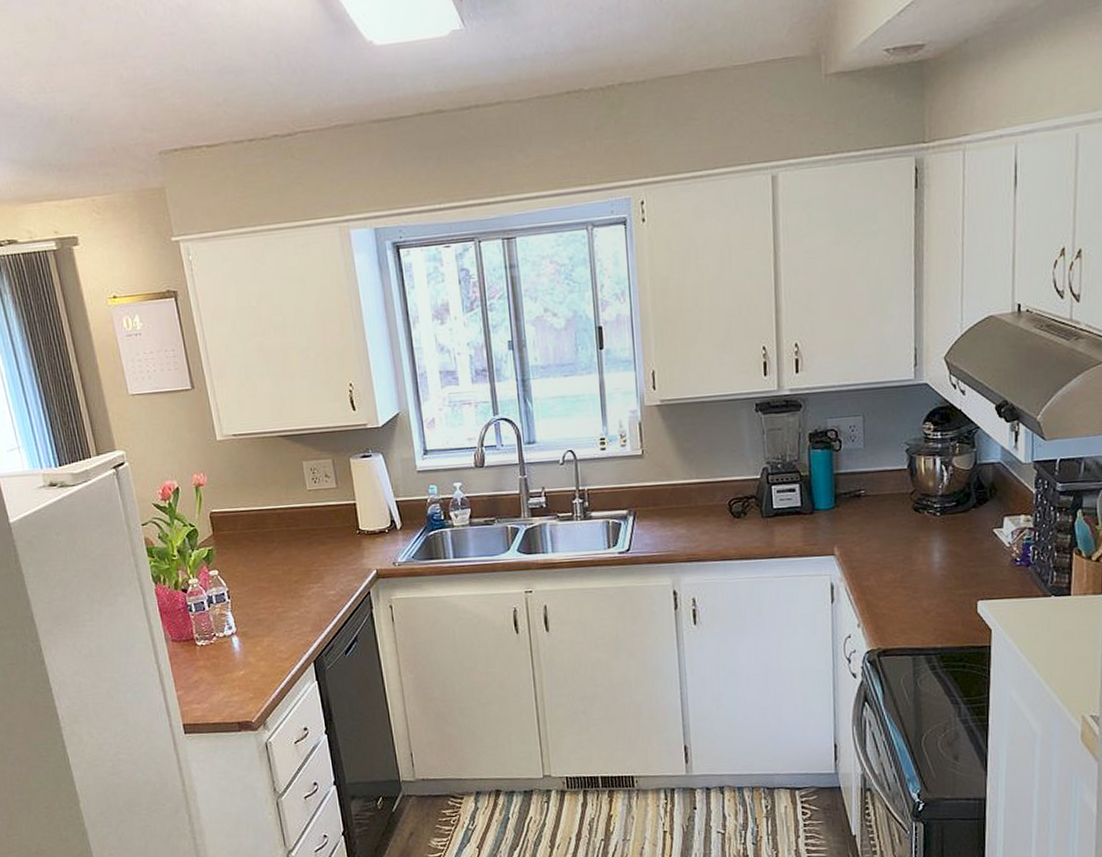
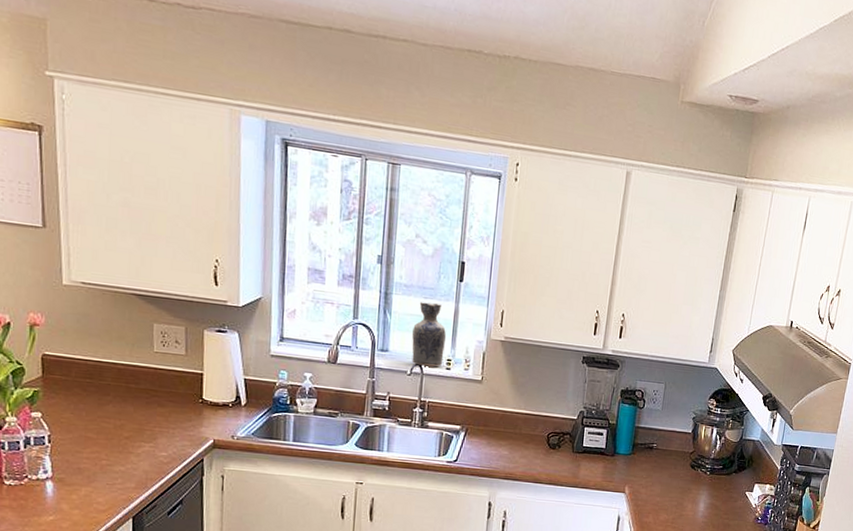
ceramic jug: none [558,379,596,452] -> present [412,302,447,367]

